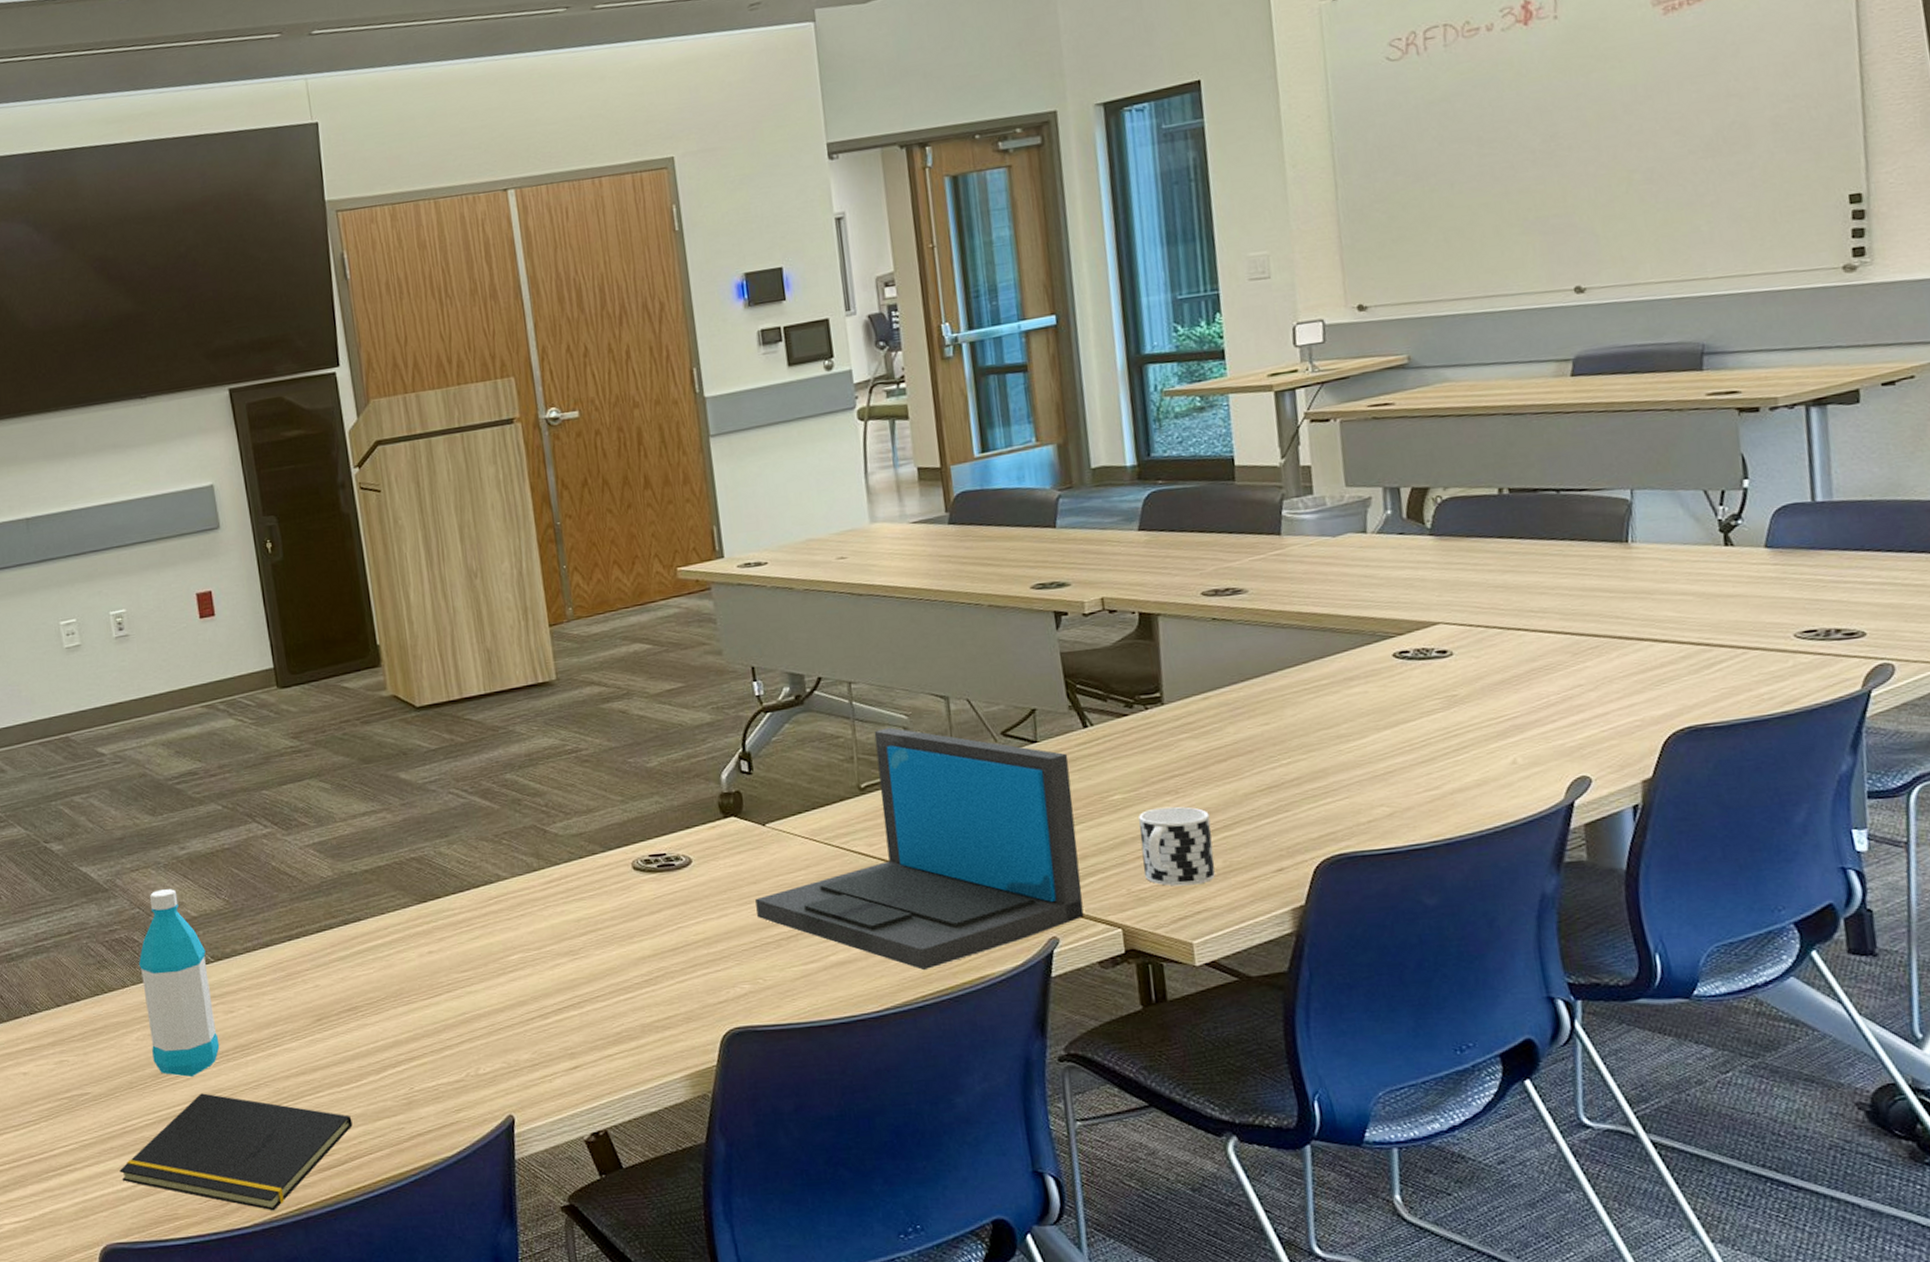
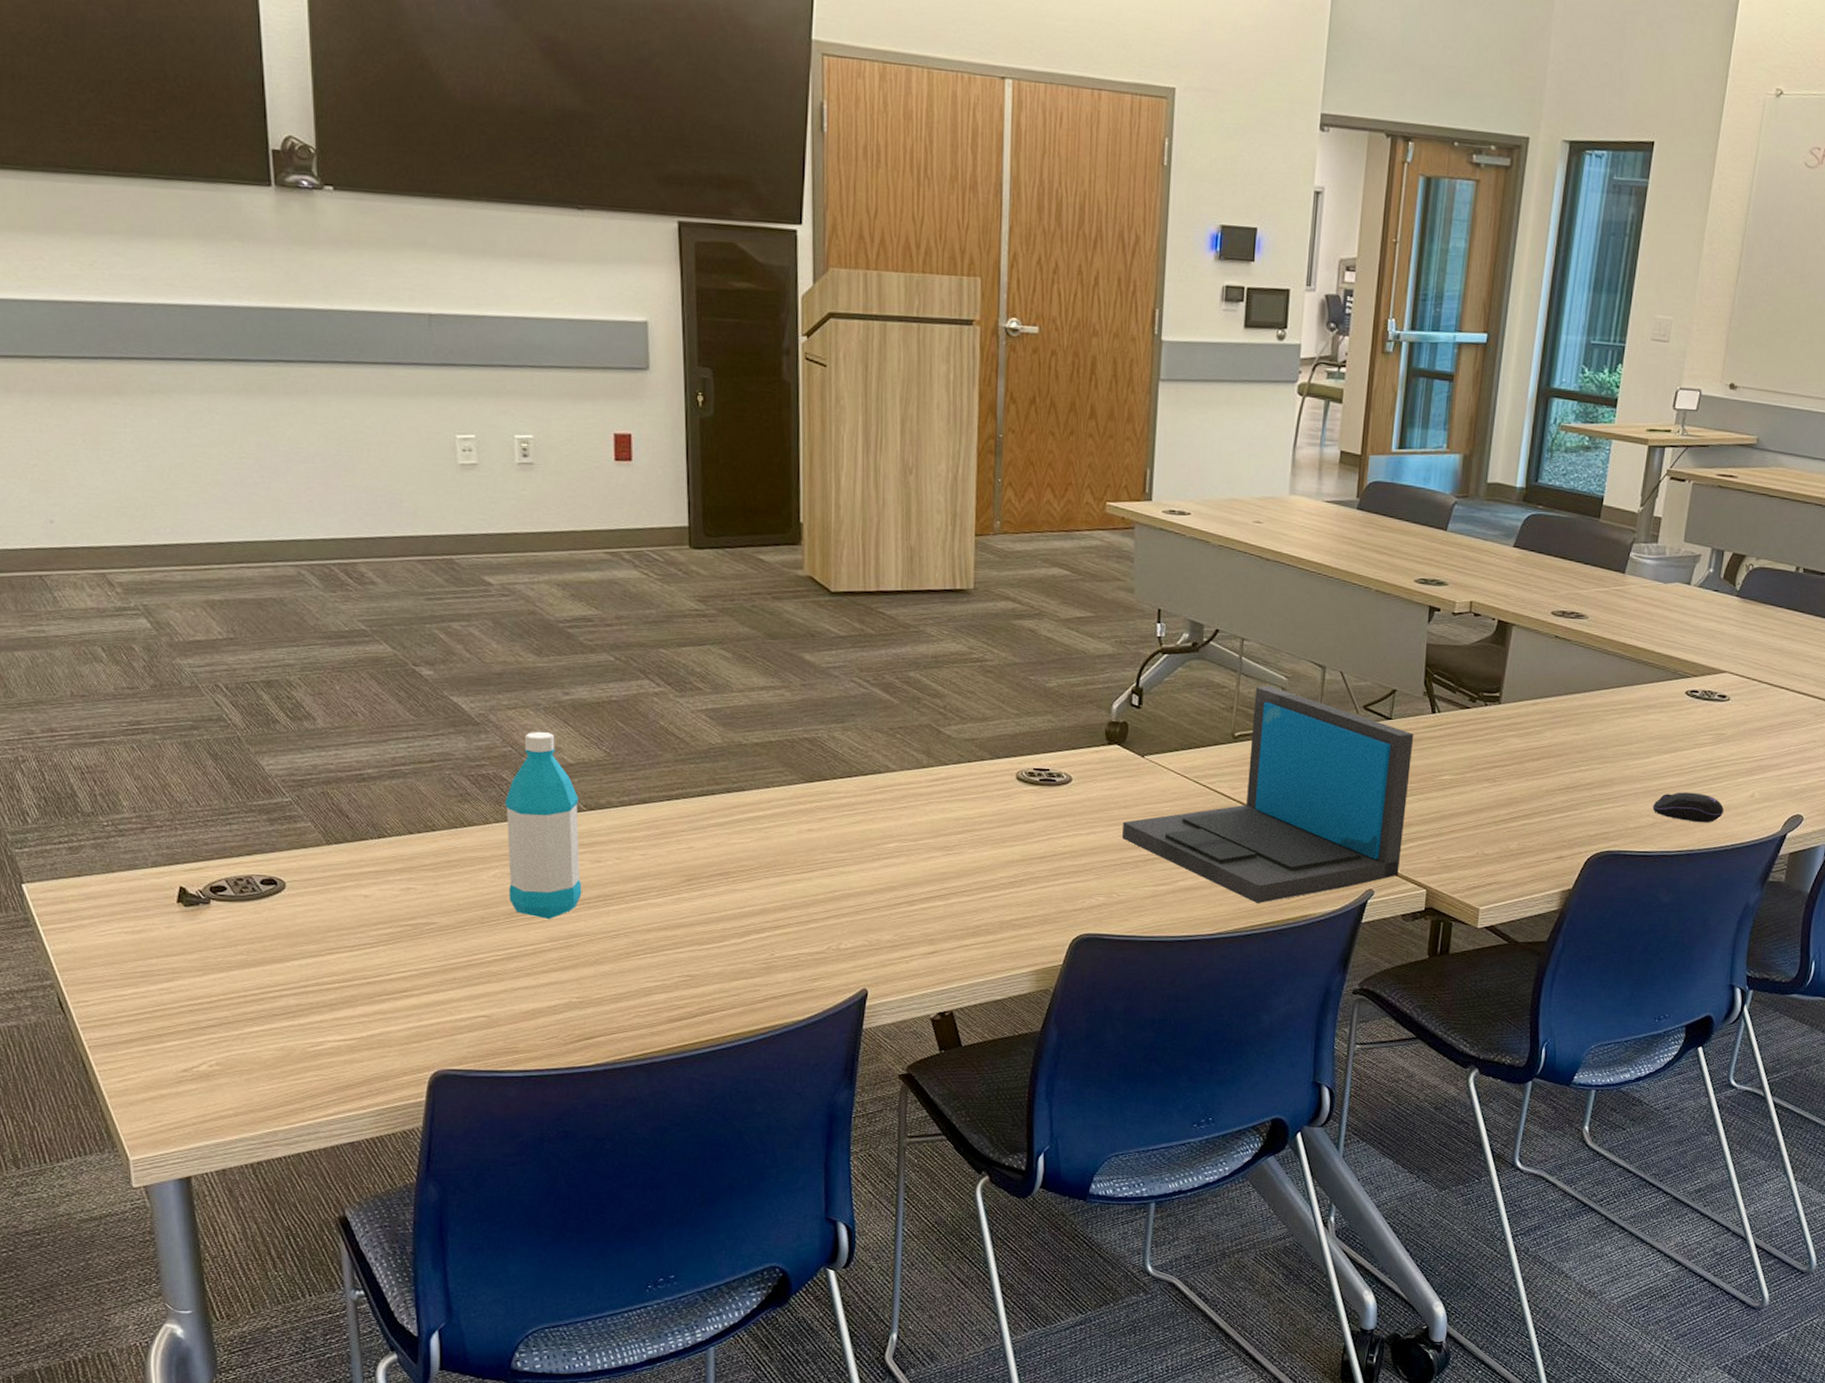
notepad: present [119,1093,353,1211] -> none [460,936,709,1054]
cup: present [1139,806,1215,887] -> none [1453,791,1516,861]
computer mouse: none [1385,769,1481,805] -> present [1653,792,1724,823]

